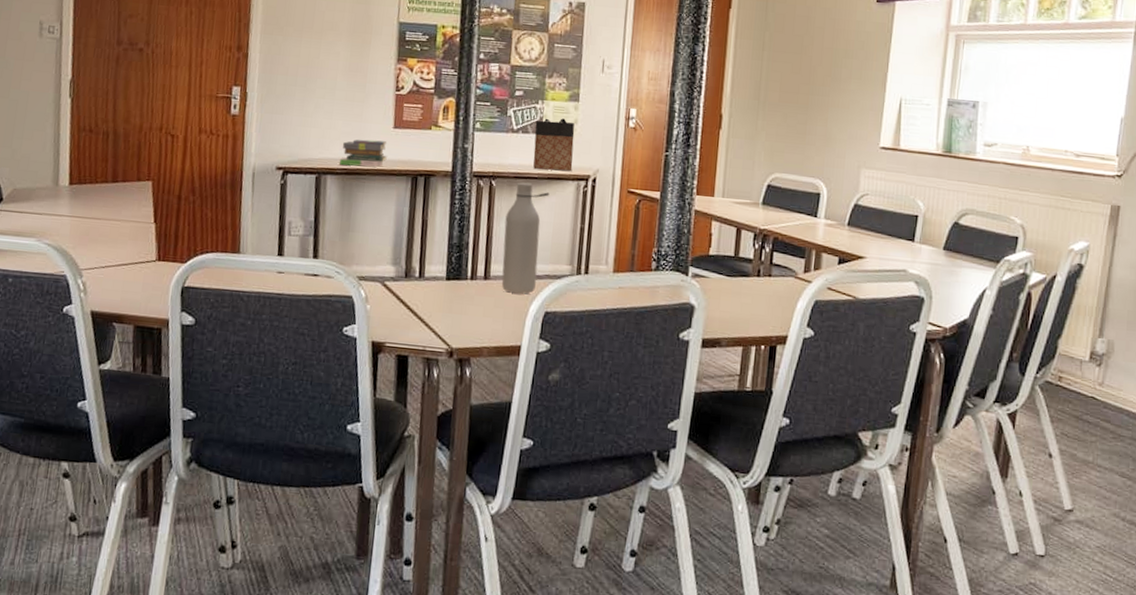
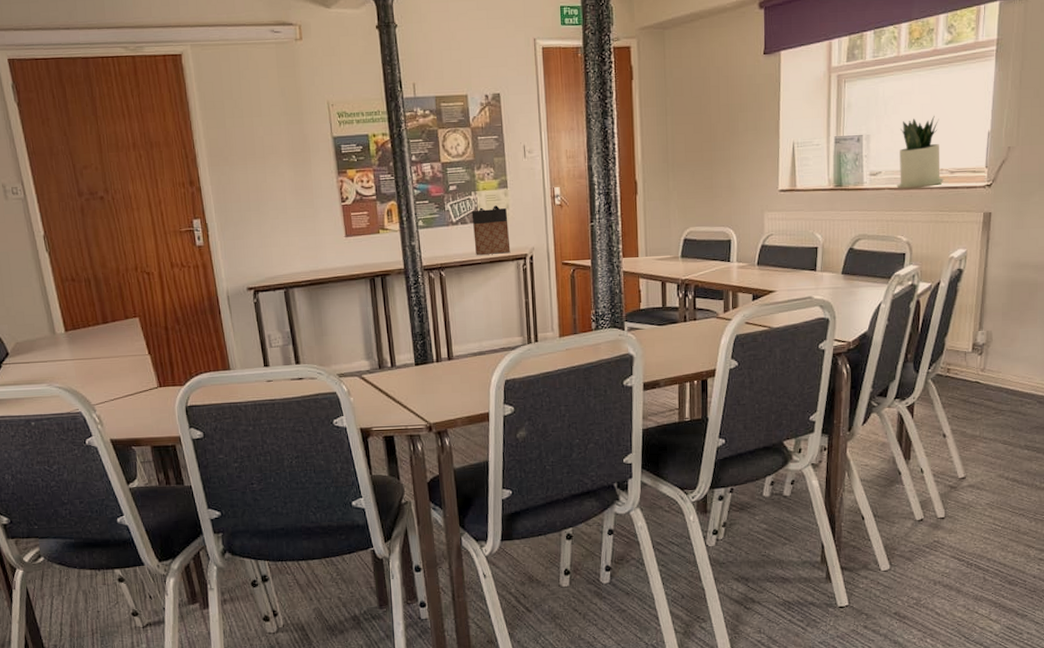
books: present [339,139,387,167] -> none [302,250,344,277]
water bottle: present [501,182,550,295] -> none [458,269,494,369]
planter: none [1013,91,1069,168] -> present [896,115,945,190]

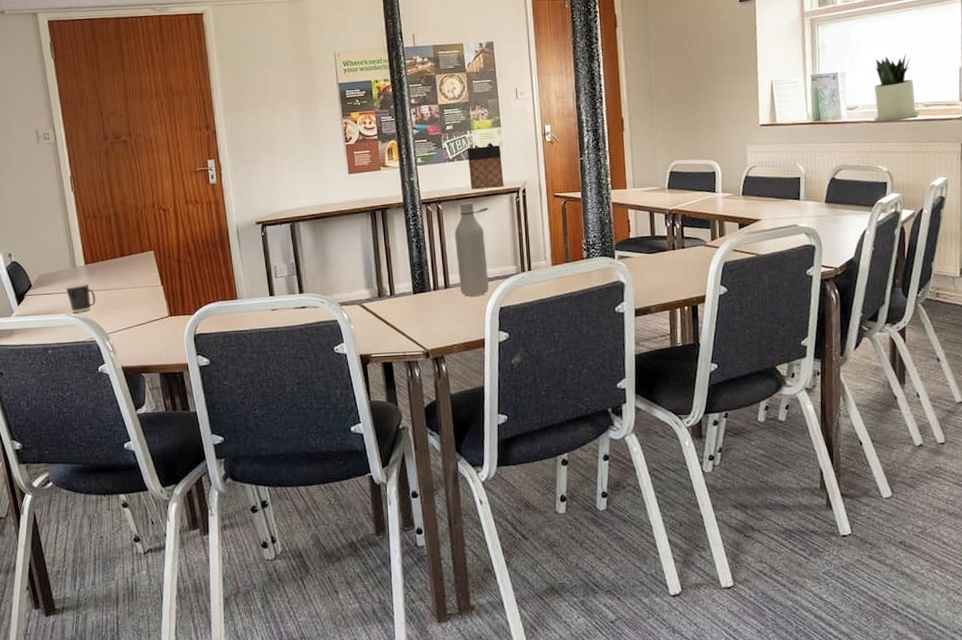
mug: none [45,351,80,382] -> present [65,283,96,312]
water bottle: none [458,269,494,369] -> present [454,202,489,297]

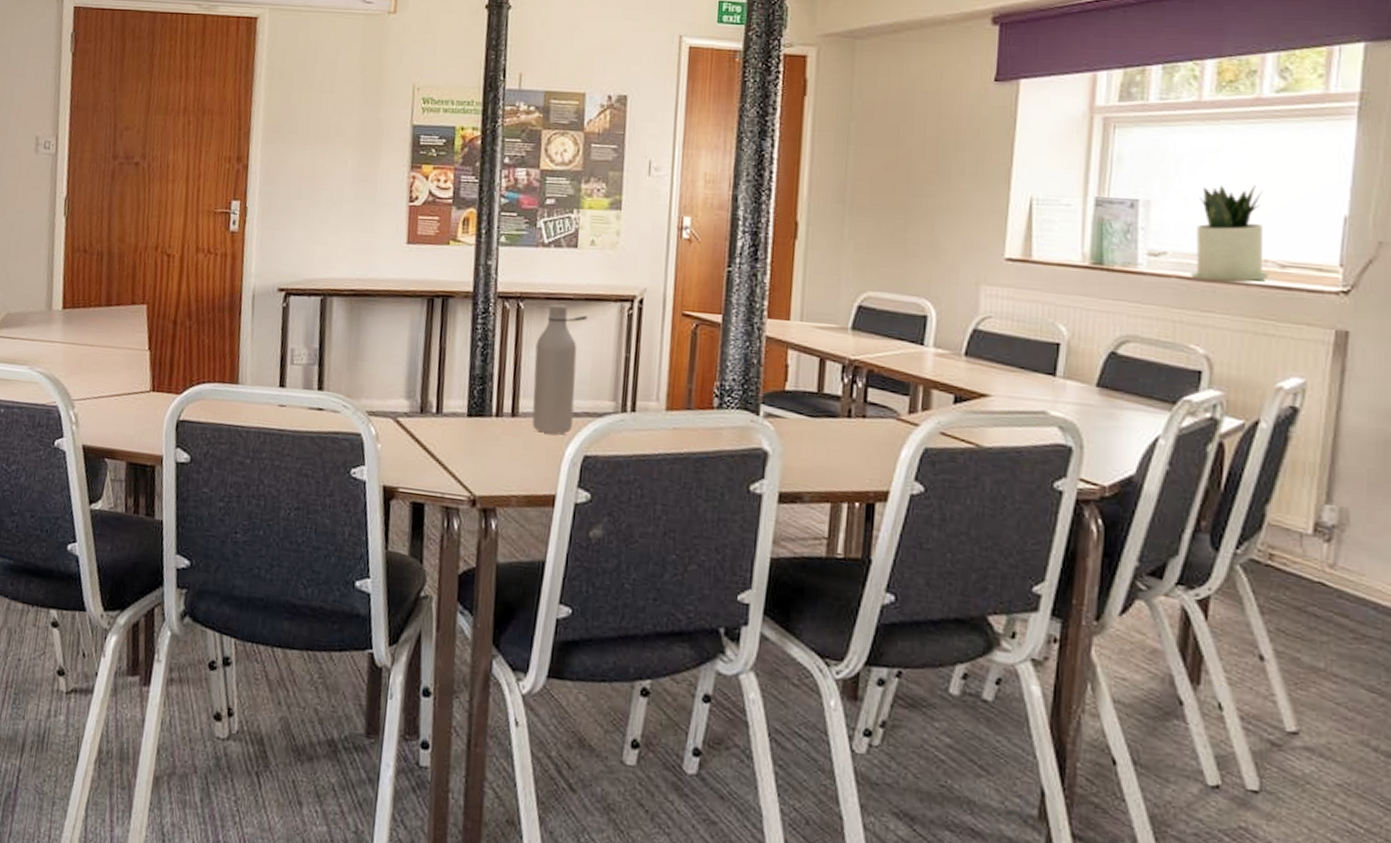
mug: present [65,283,96,312] -> none [34,331,68,368]
bag: present [467,143,504,190] -> none [567,229,617,291]

